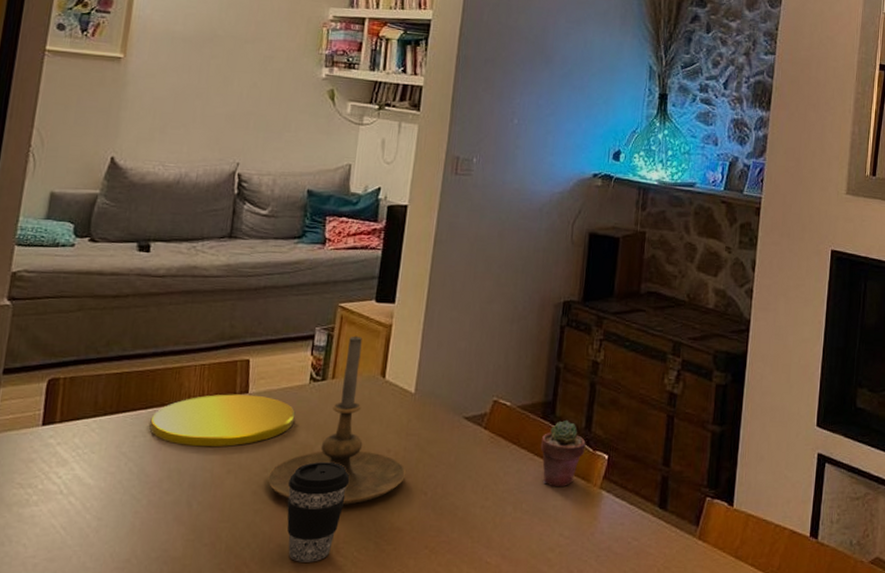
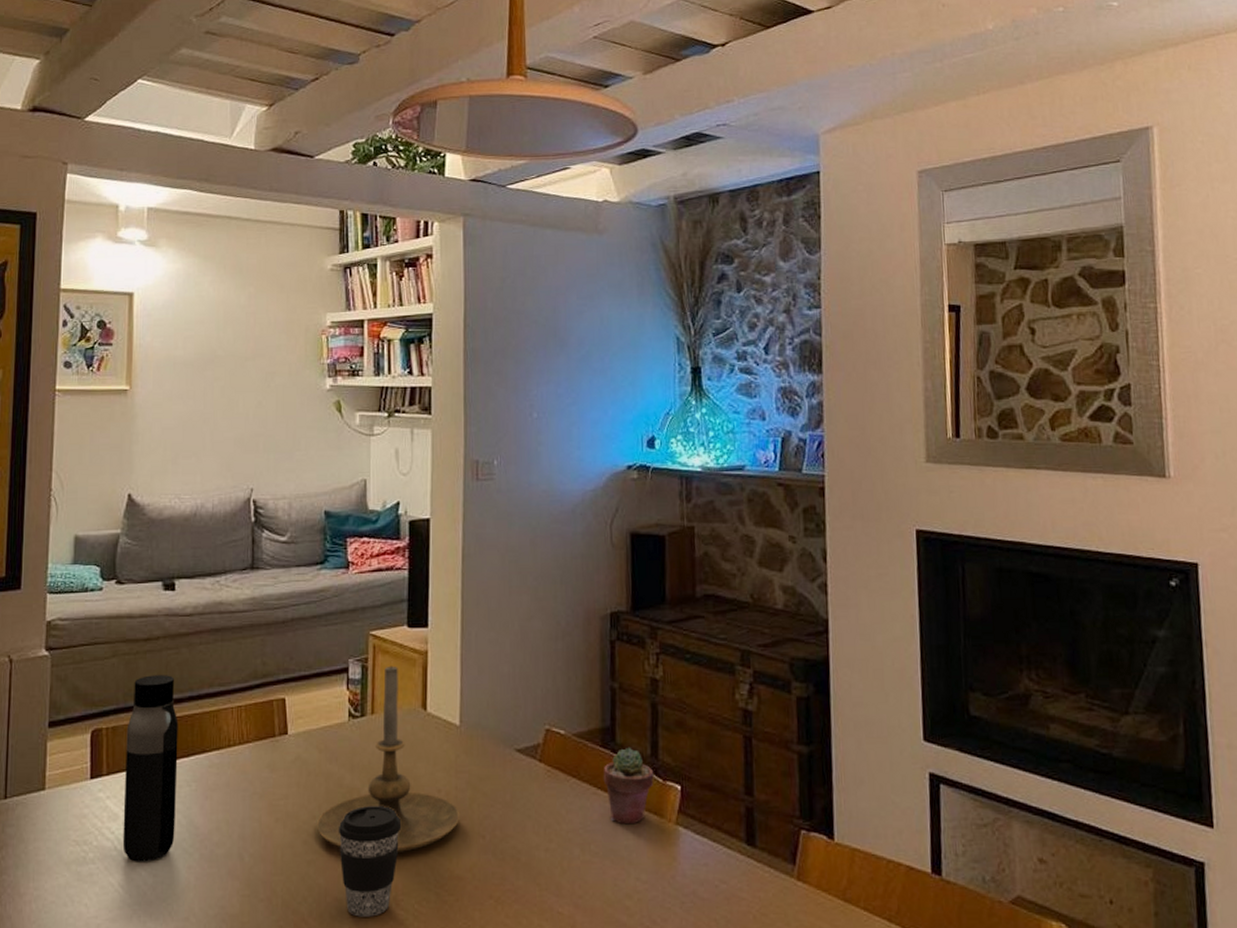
water bottle: none [69,330,140,506] -> present [122,675,178,862]
plate: present [149,394,296,447] -> none [194,736,338,795]

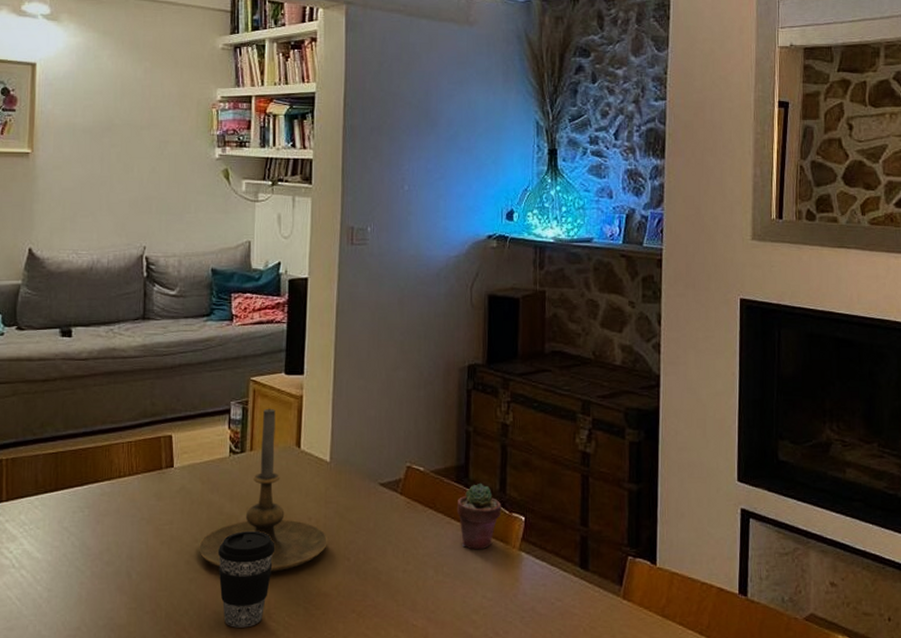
water bottle: present [122,675,178,862] -> none [20,413,73,578]

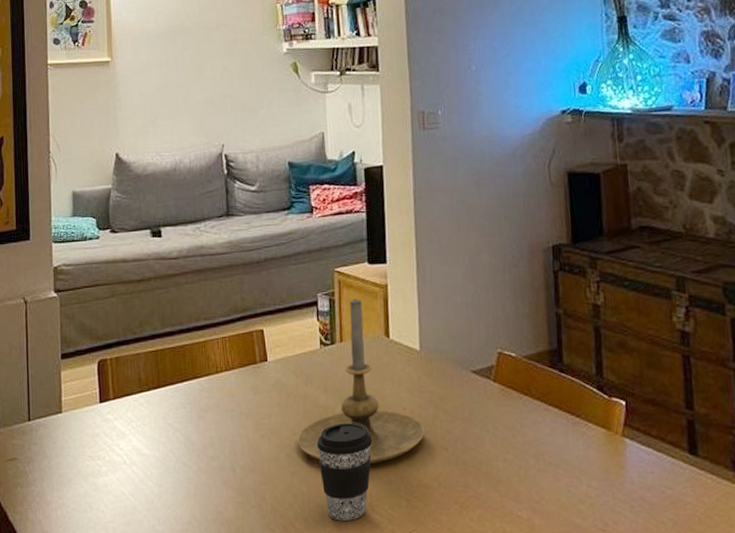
potted succulent: present [456,483,502,550] -> none [553,367,600,437]

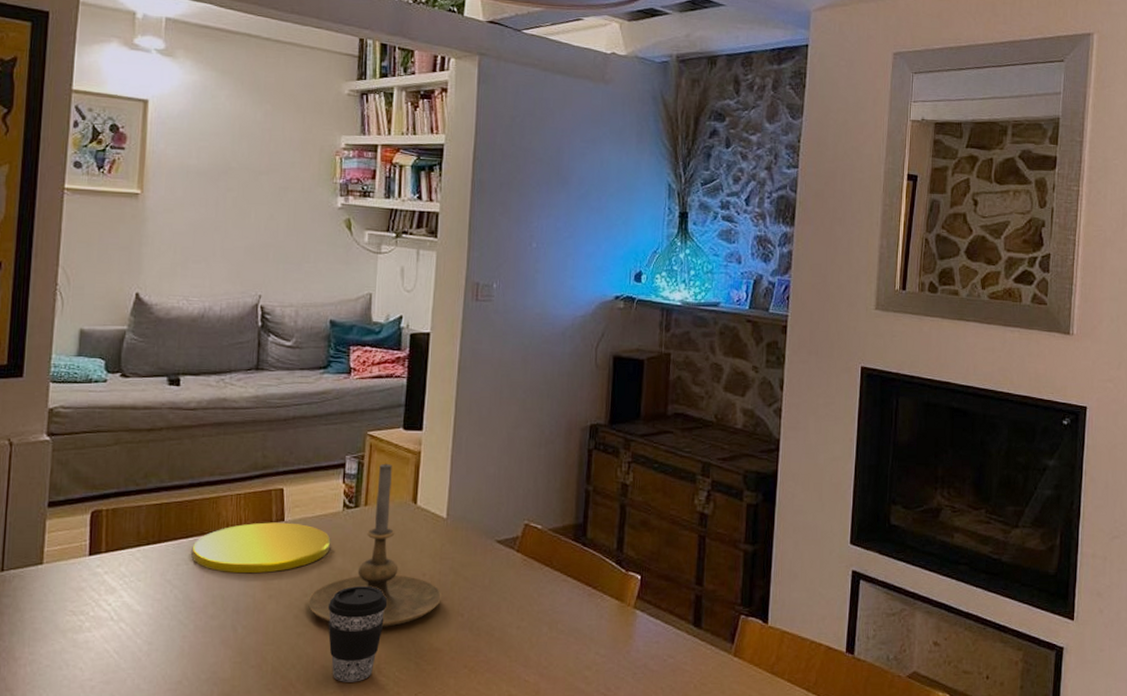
plate: none [187,362,313,415] -> present [191,522,331,574]

